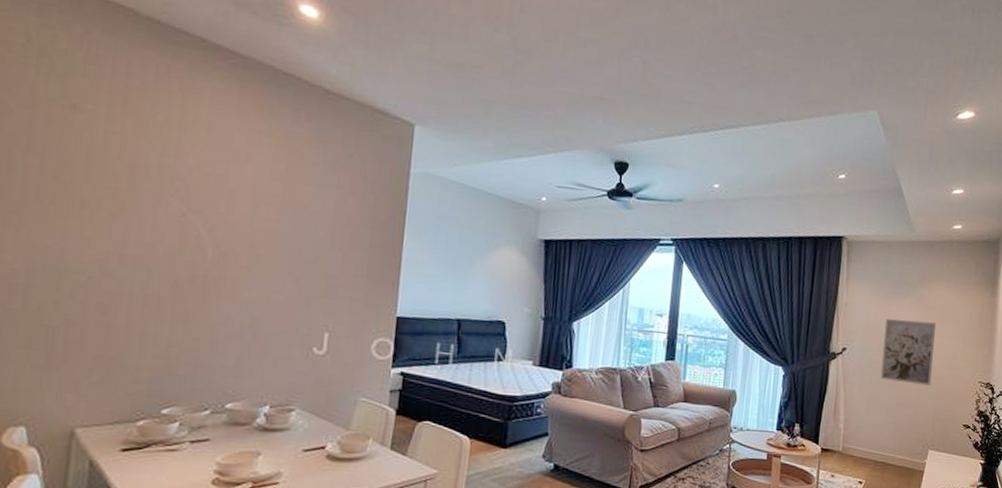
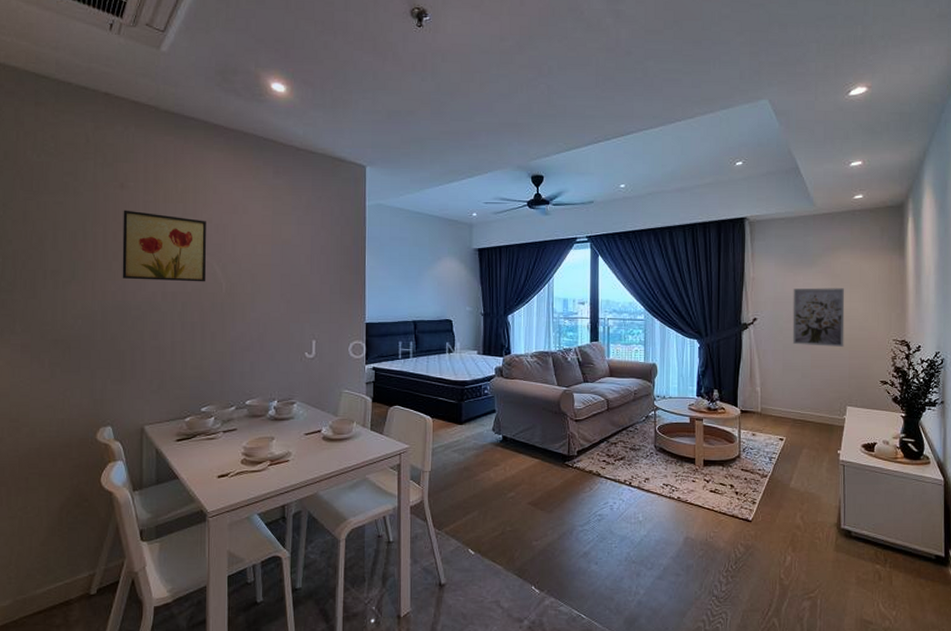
wall art: none [62,139,193,246] -> present [122,210,207,282]

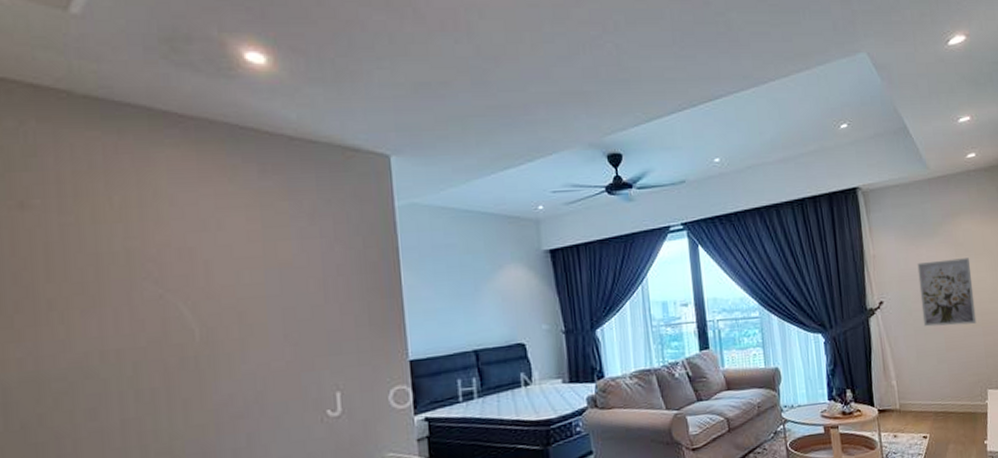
wall art: present [122,210,207,282] -> none [26,239,169,338]

